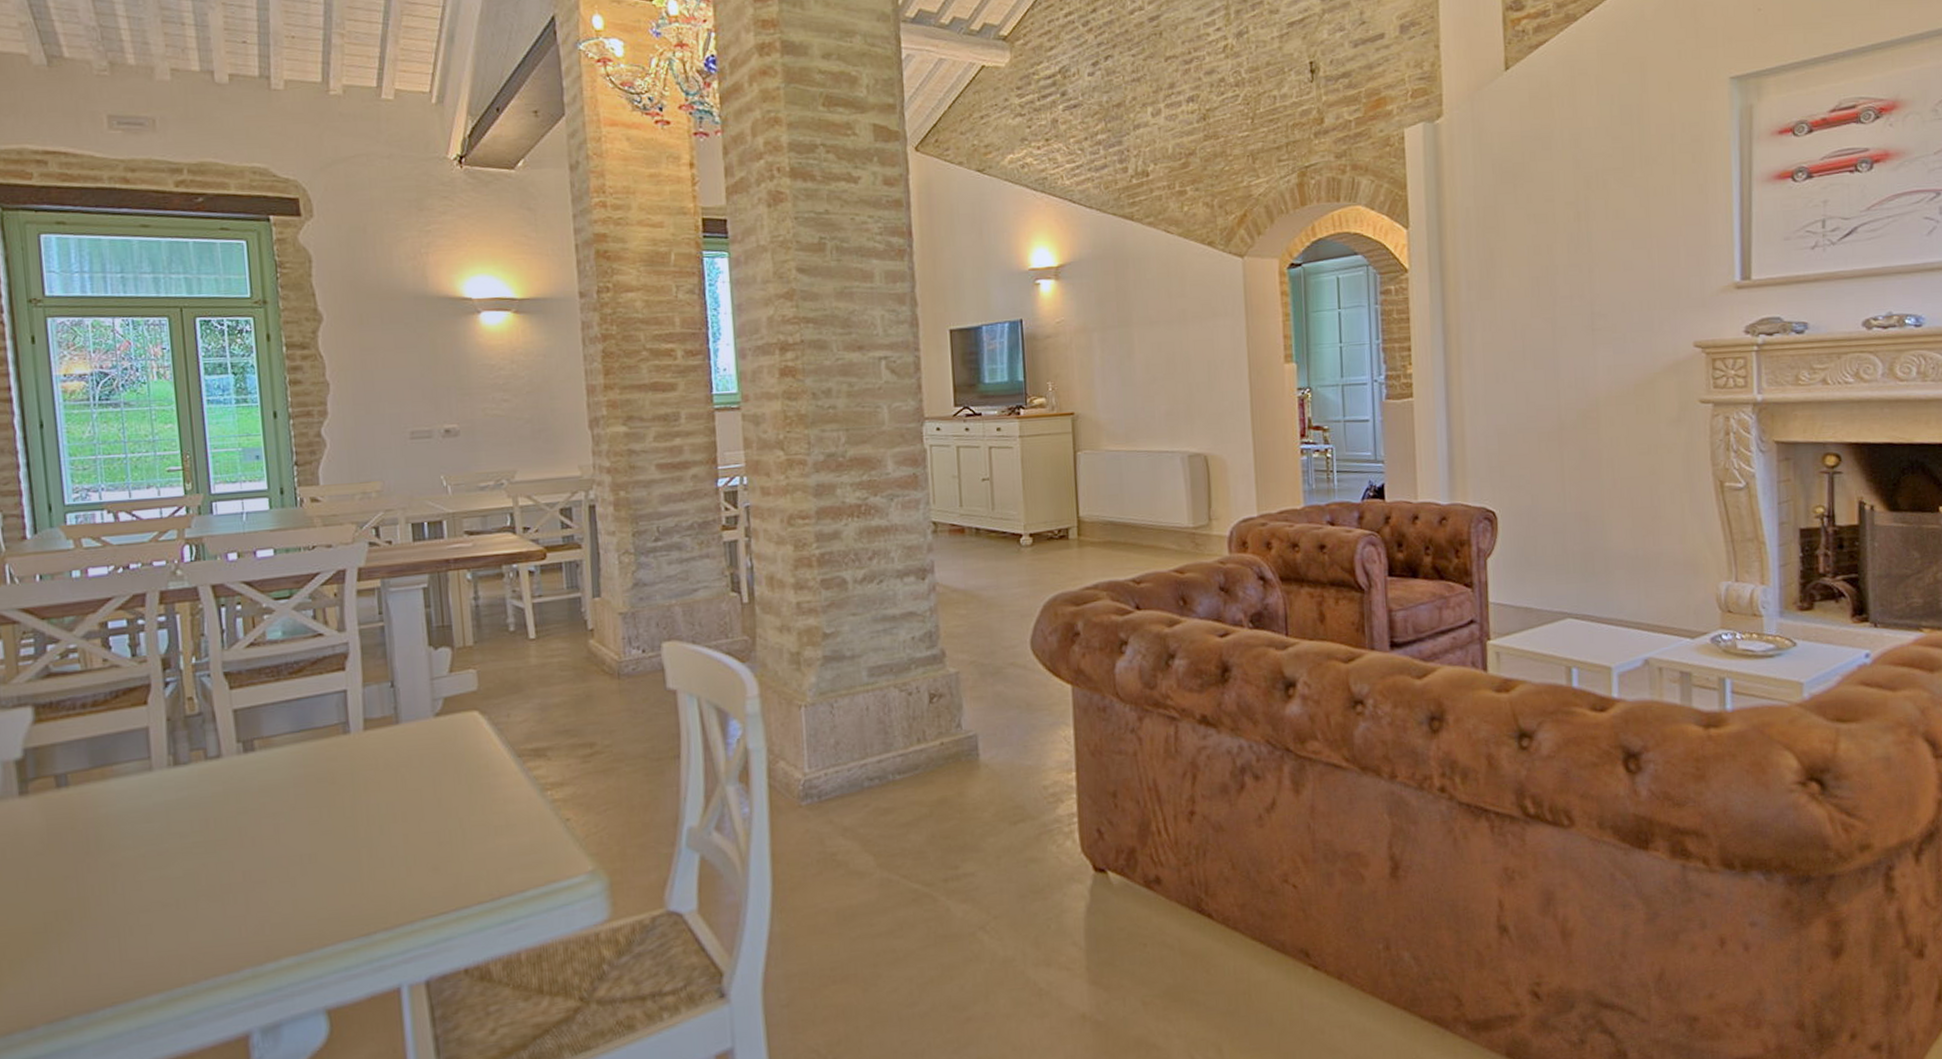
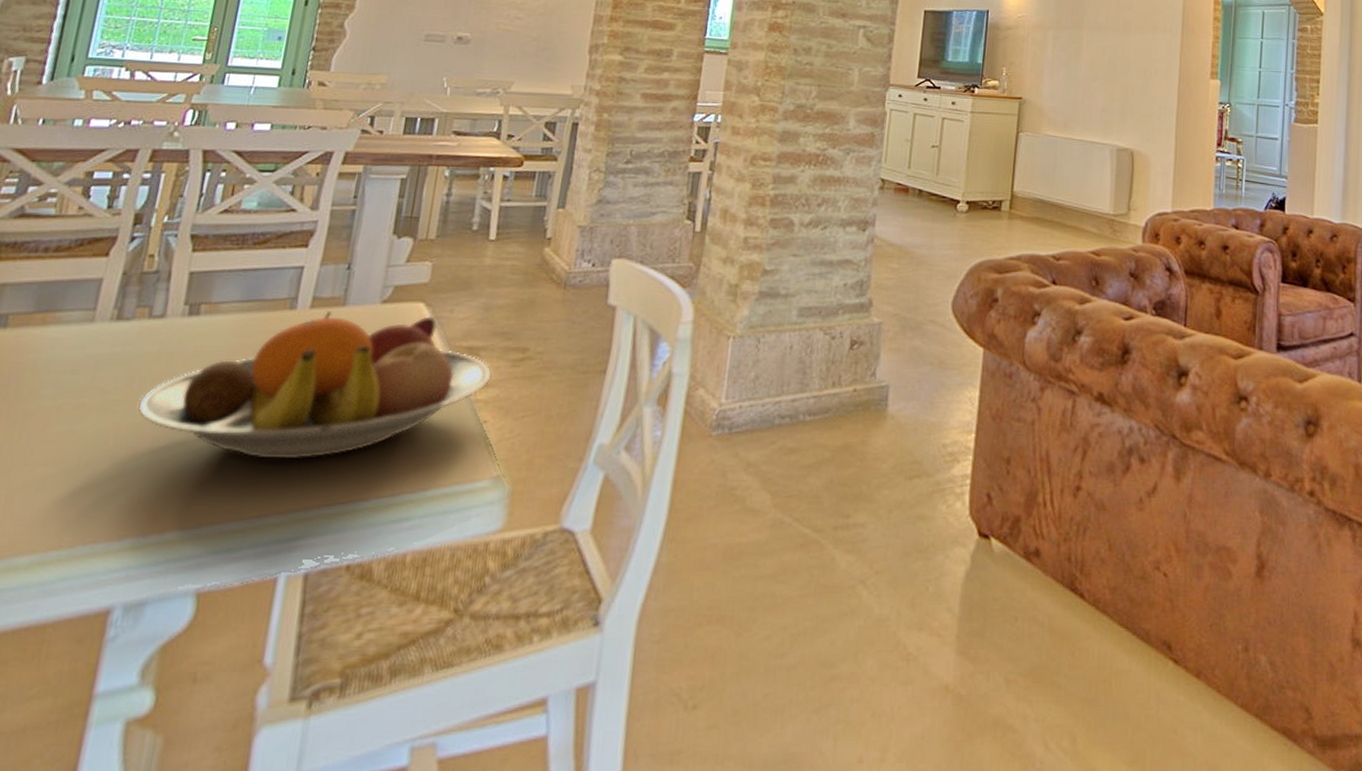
fruit bowl: none [220,723,564,881] -> present [138,311,492,460]

